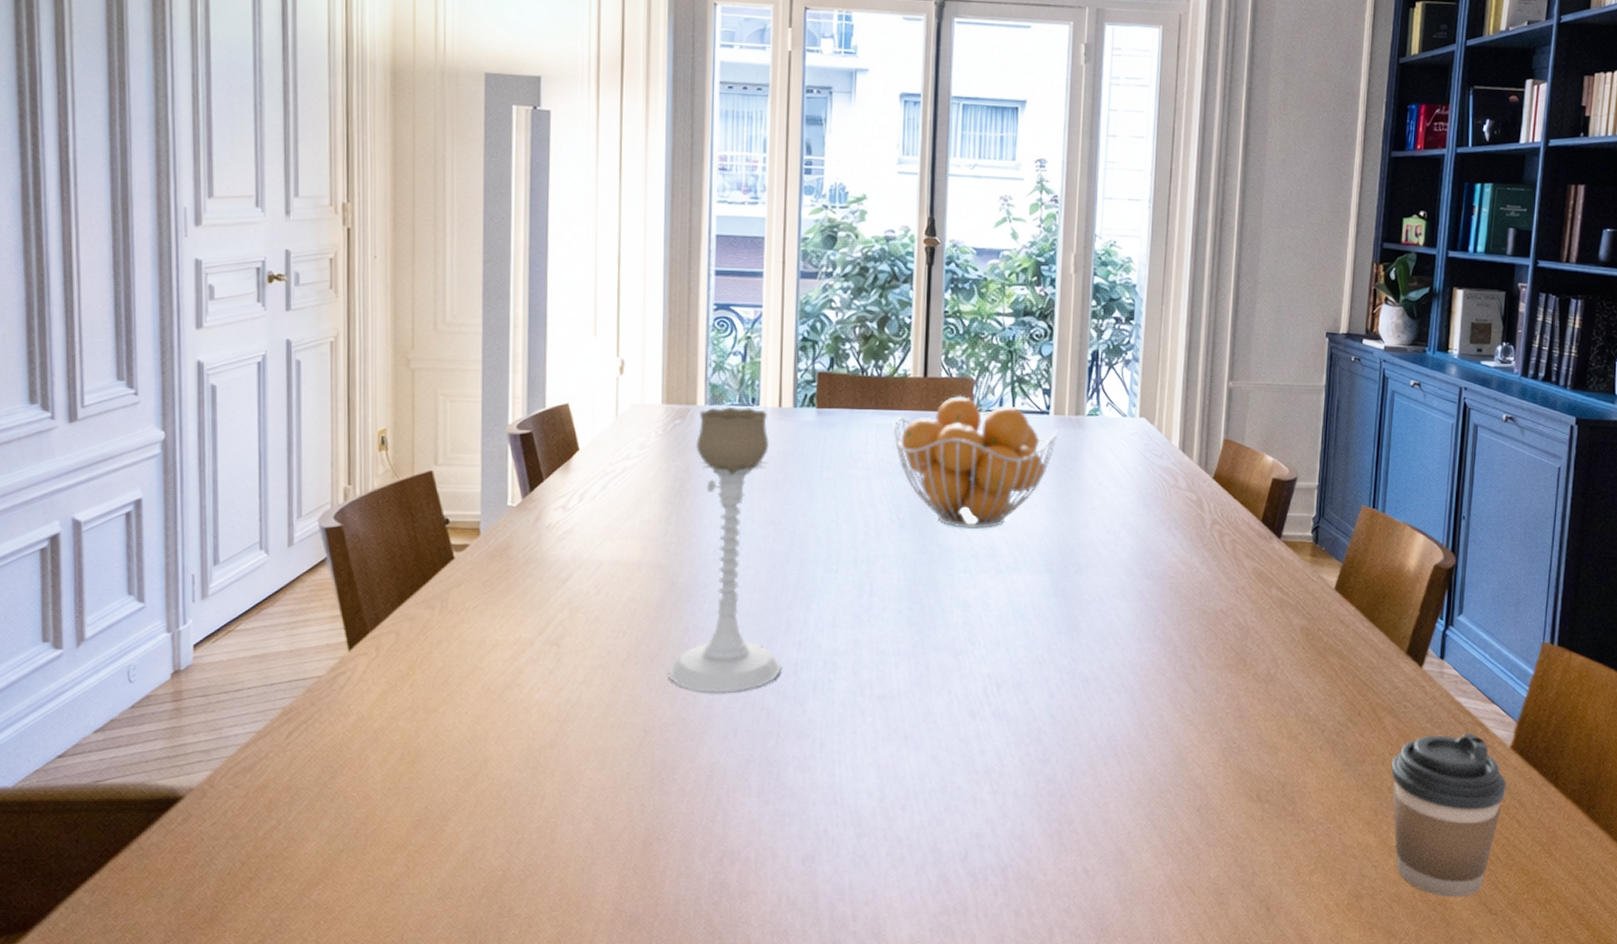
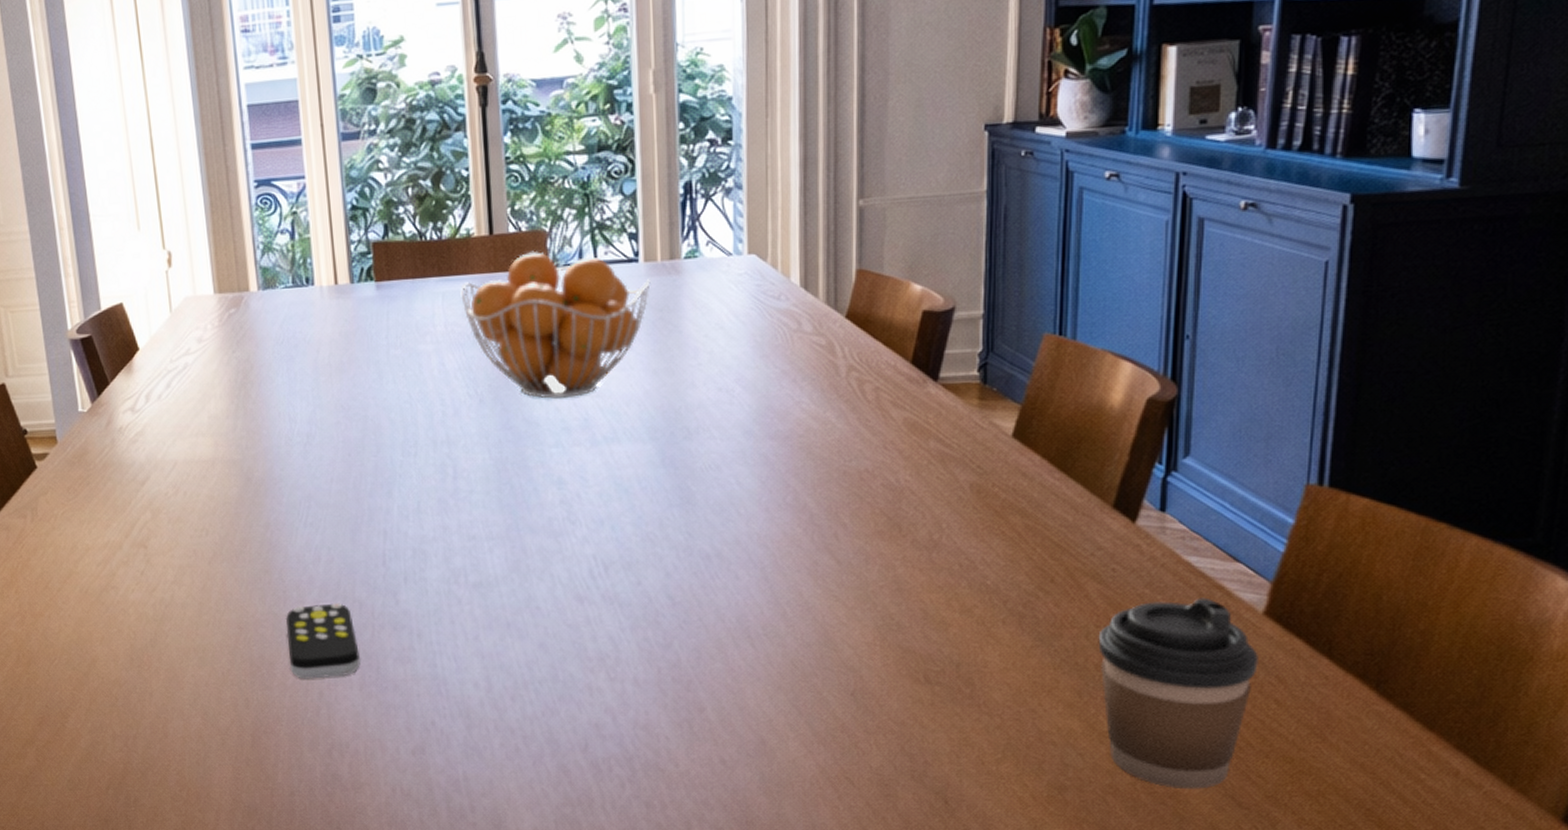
candle holder: present [669,406,782,693] -> none [252,288,370,587]
remote control: none [692,709,763,785] -> present [285,602,361,679]

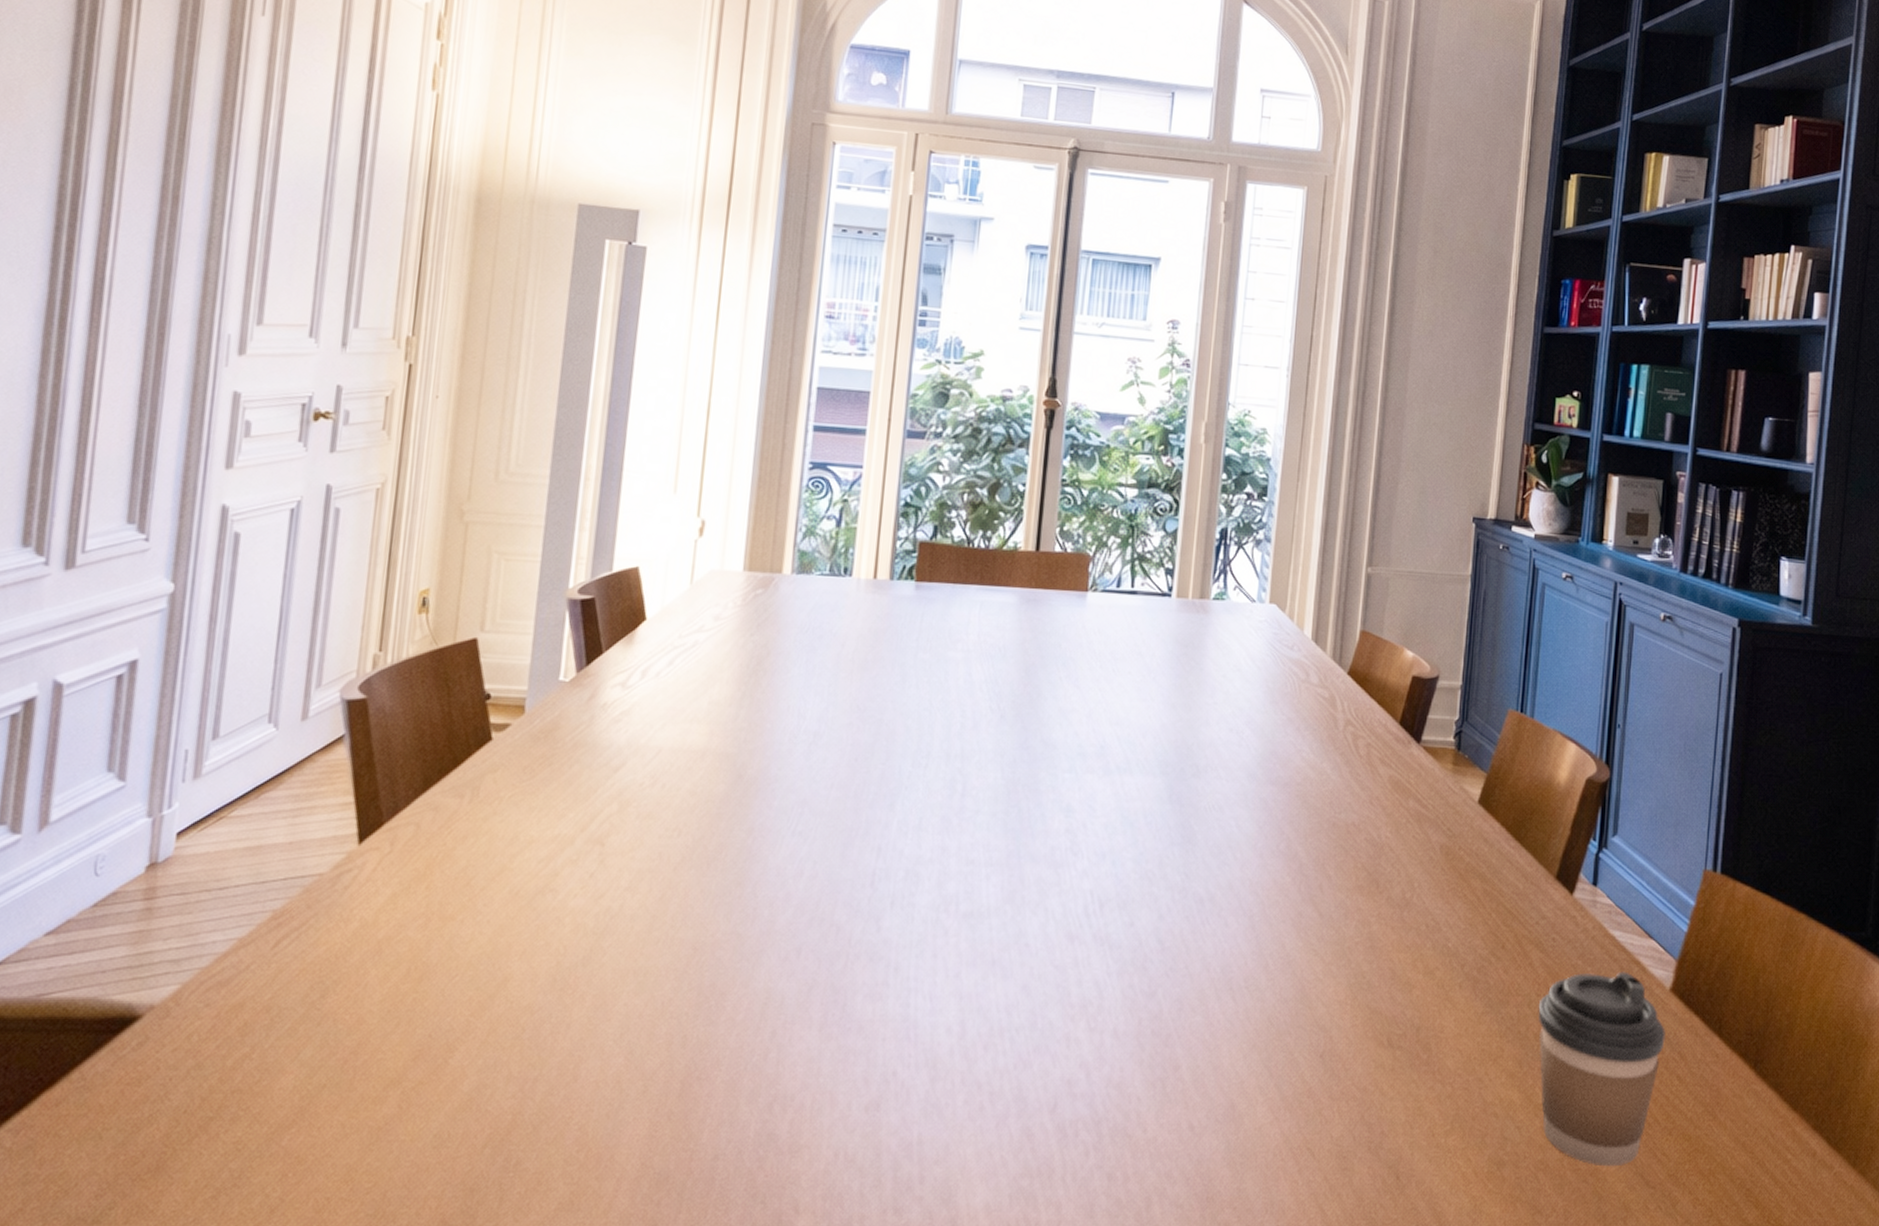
remote control: present [285,602,361,679] -> none [744,924,827,1015]
fruit basket: present [460,250,651,399] -> none [998,572,1180,723]

